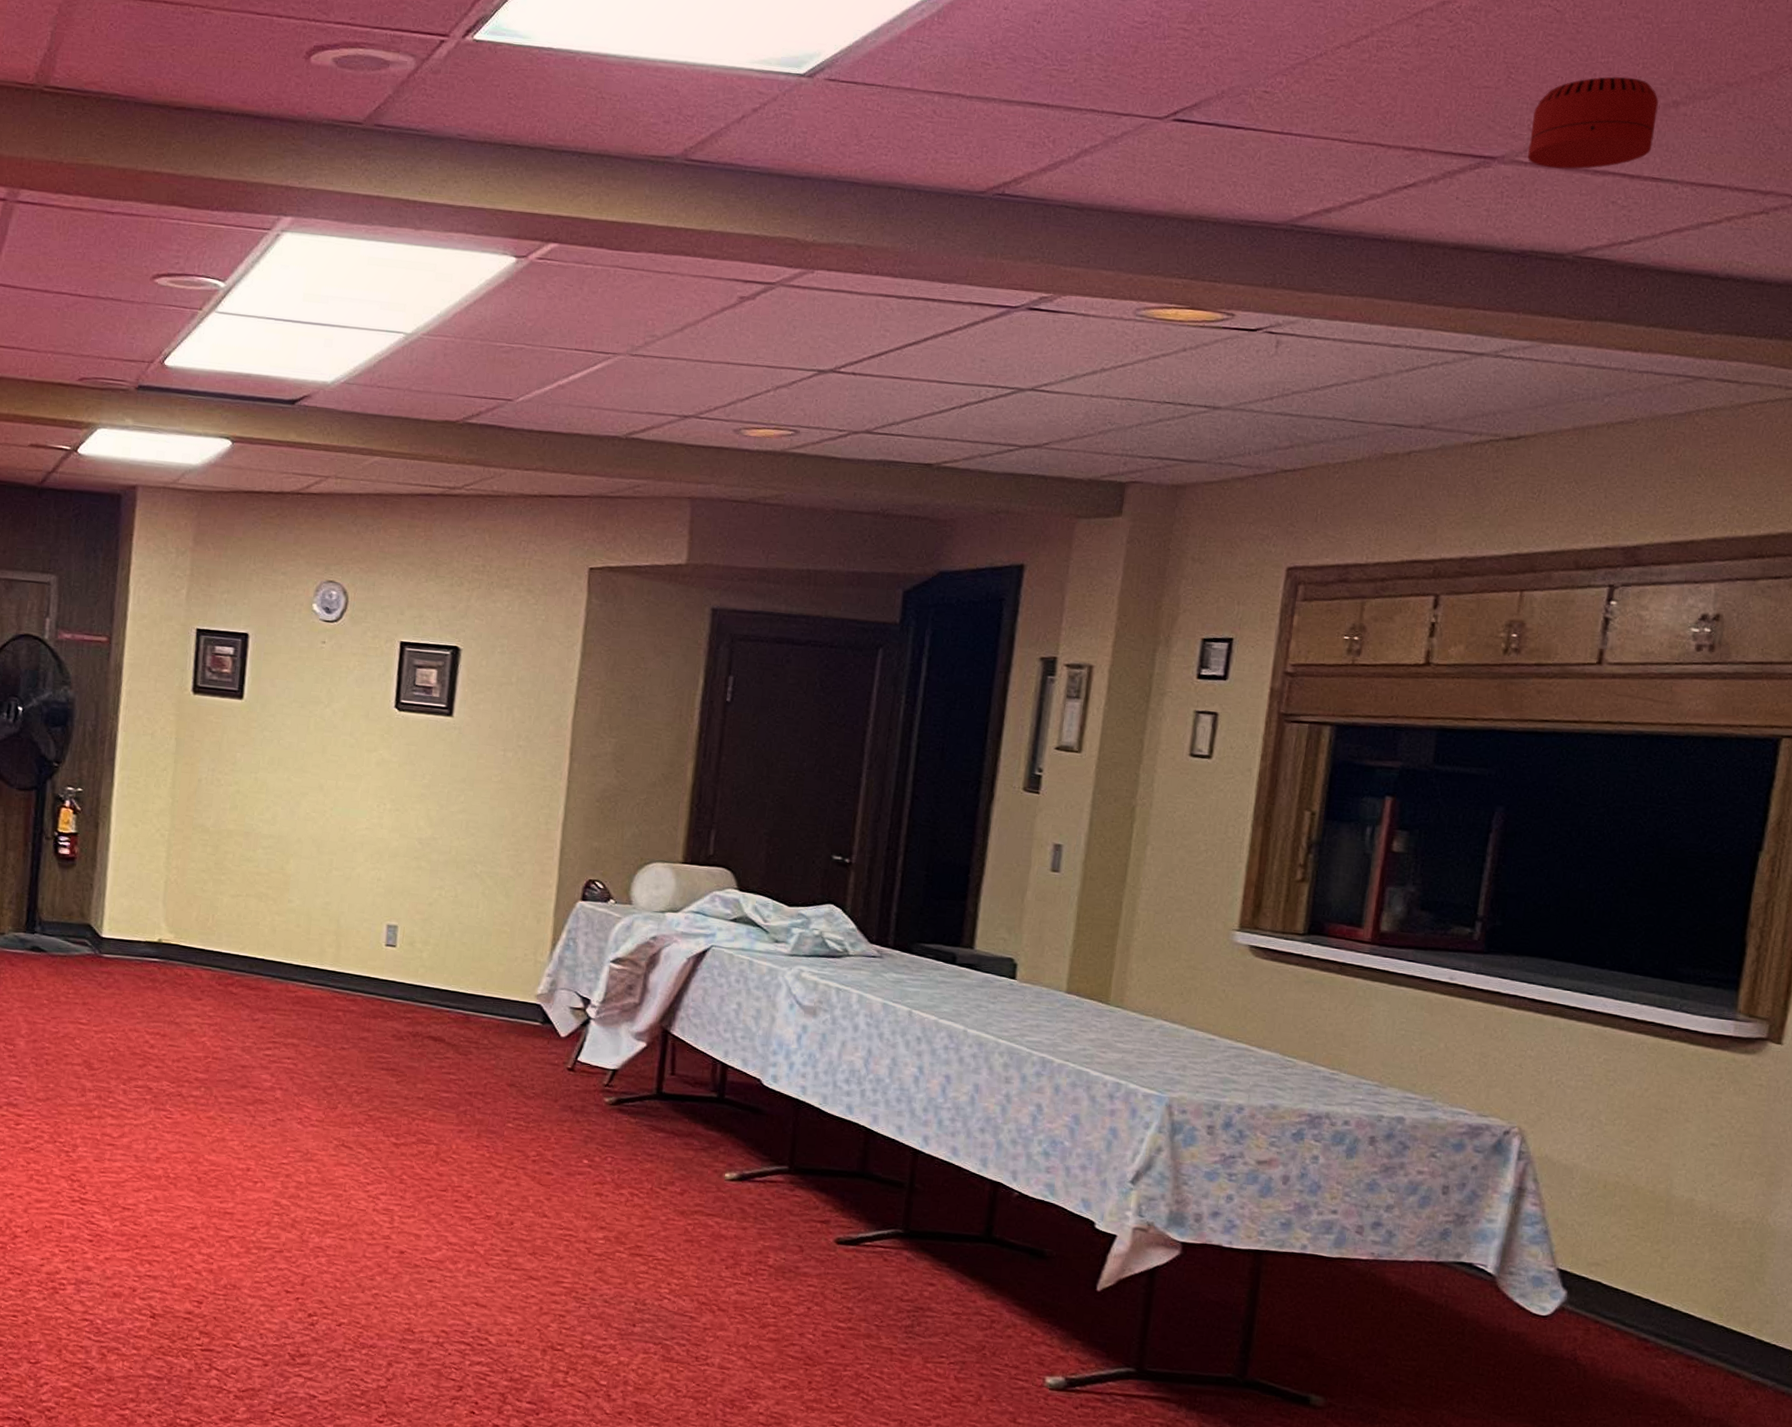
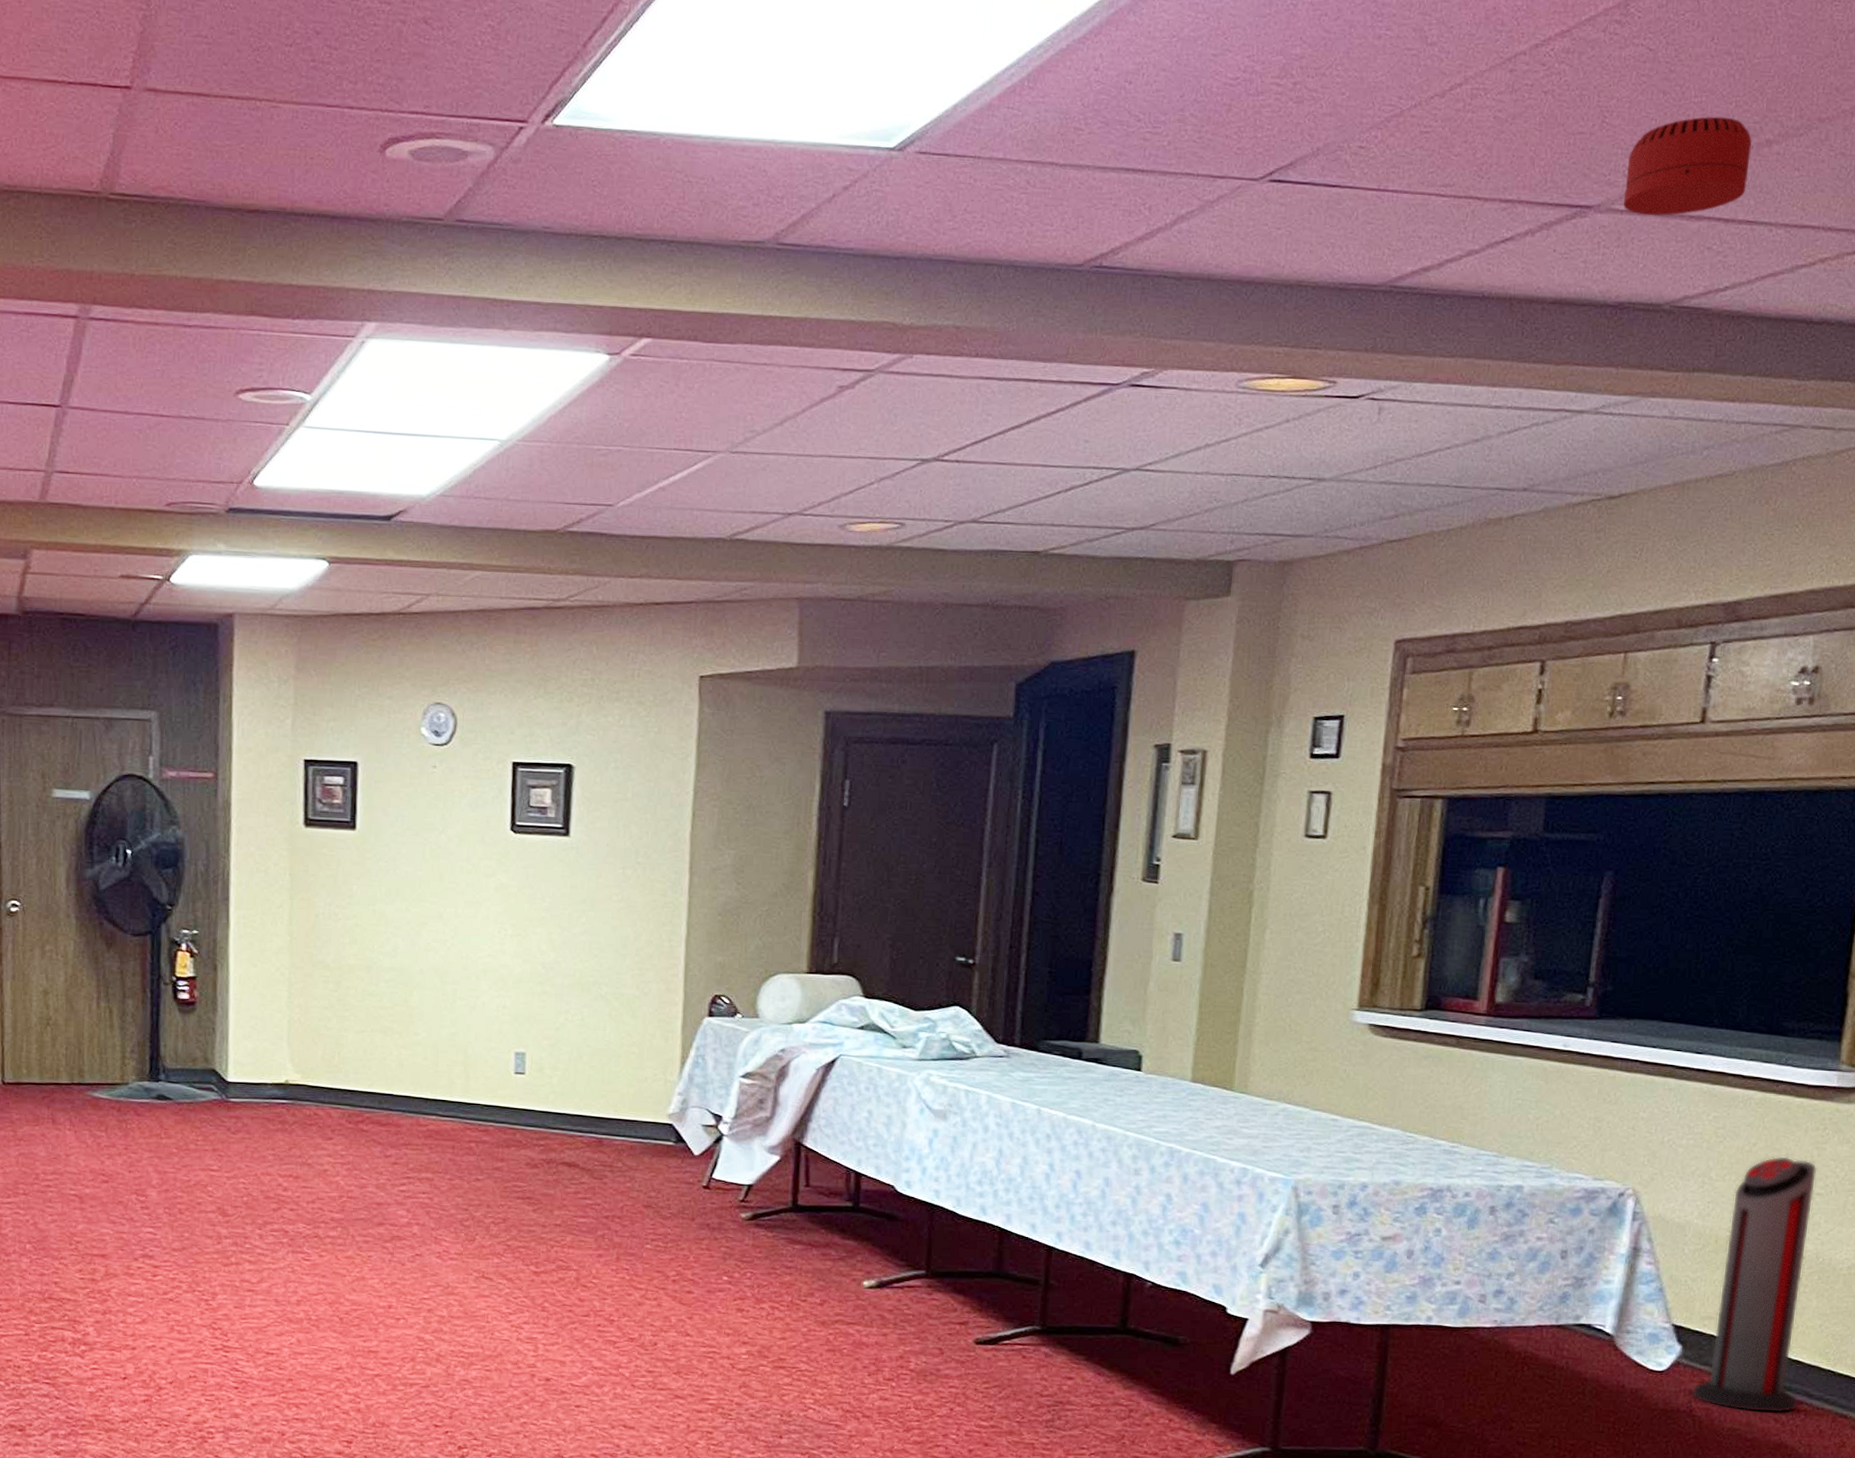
air purifier: none [1576,1103,1712,1367] -> present [1692,1156,1817,1413]

